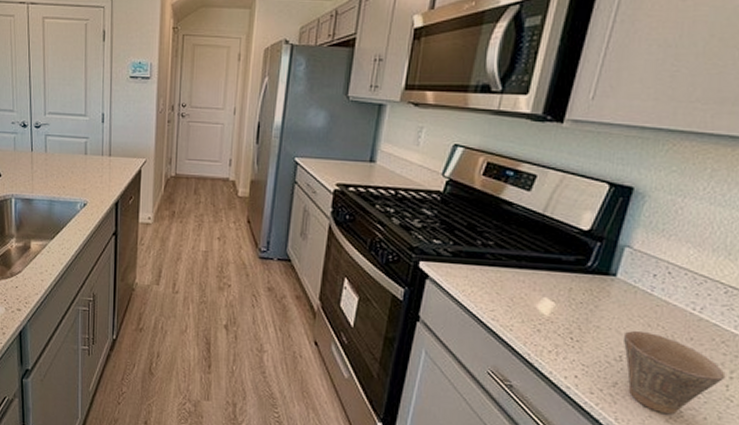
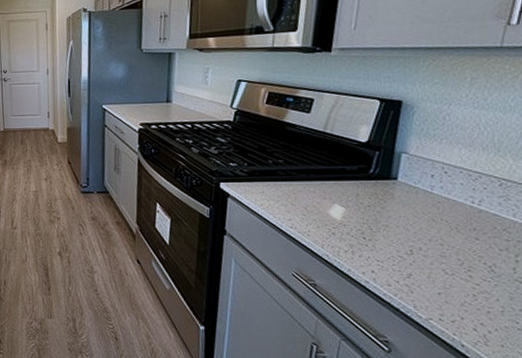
cup: present [623,330,726,415] -> none [411,226,512,299]

